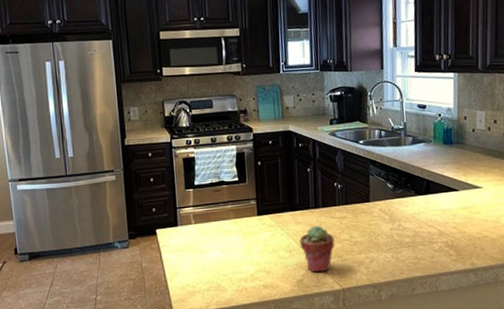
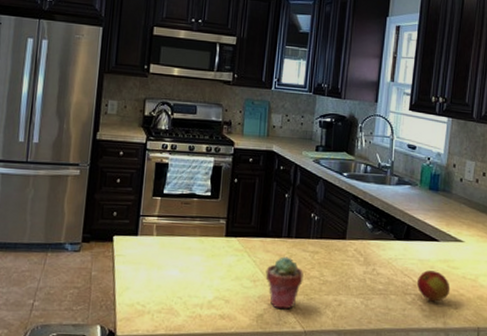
apple: none [441,218,475,247] -> present [416,270,450,302]

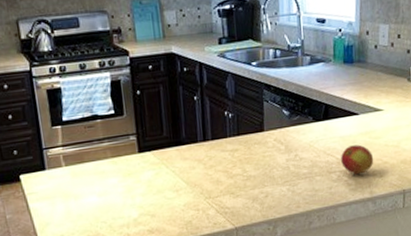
potted succulent: present [265,256,304,310] -> none [187,160,227,213]

